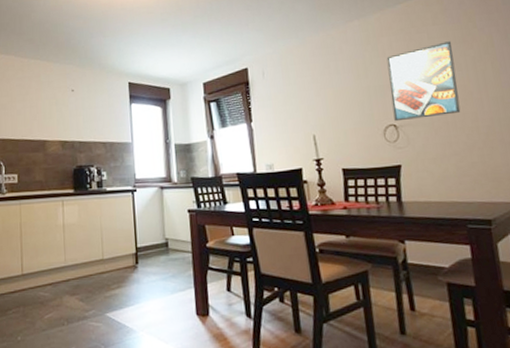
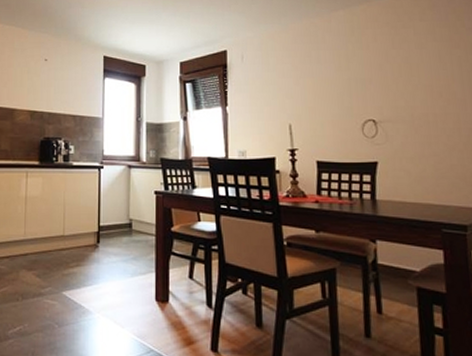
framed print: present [386,41,461,122] -> none [370,39,443,117]

